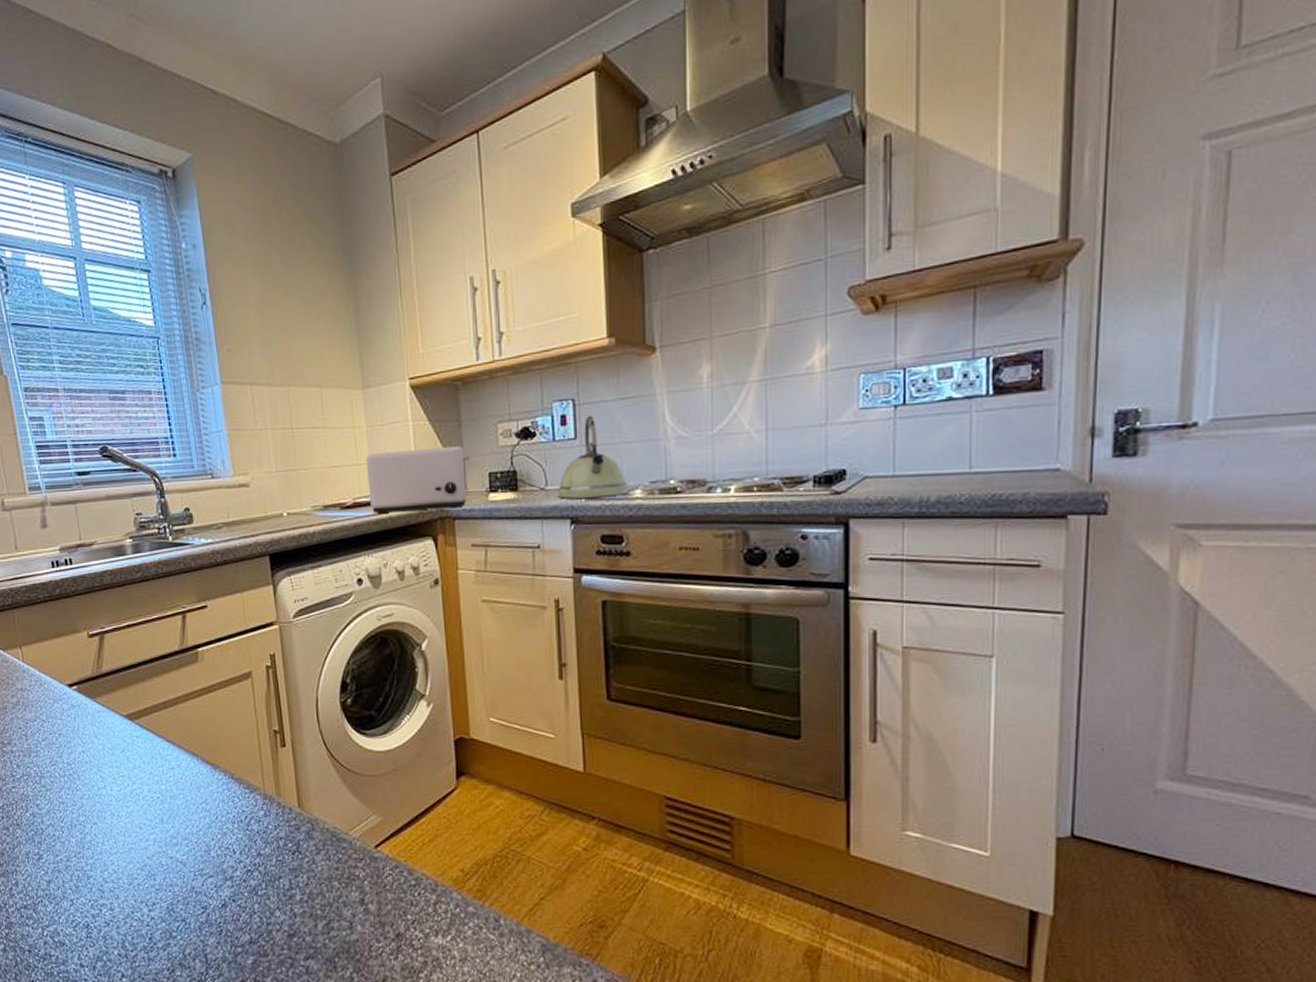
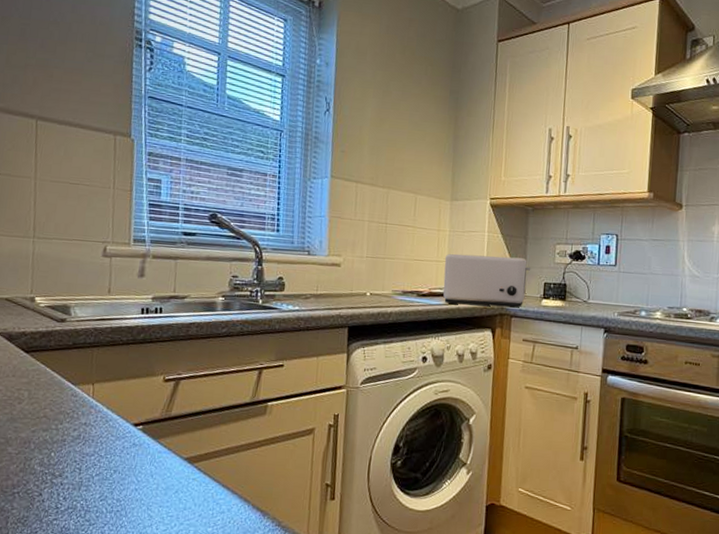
kettle: present [557,416,629,500] -> none [596,249,652,315]

